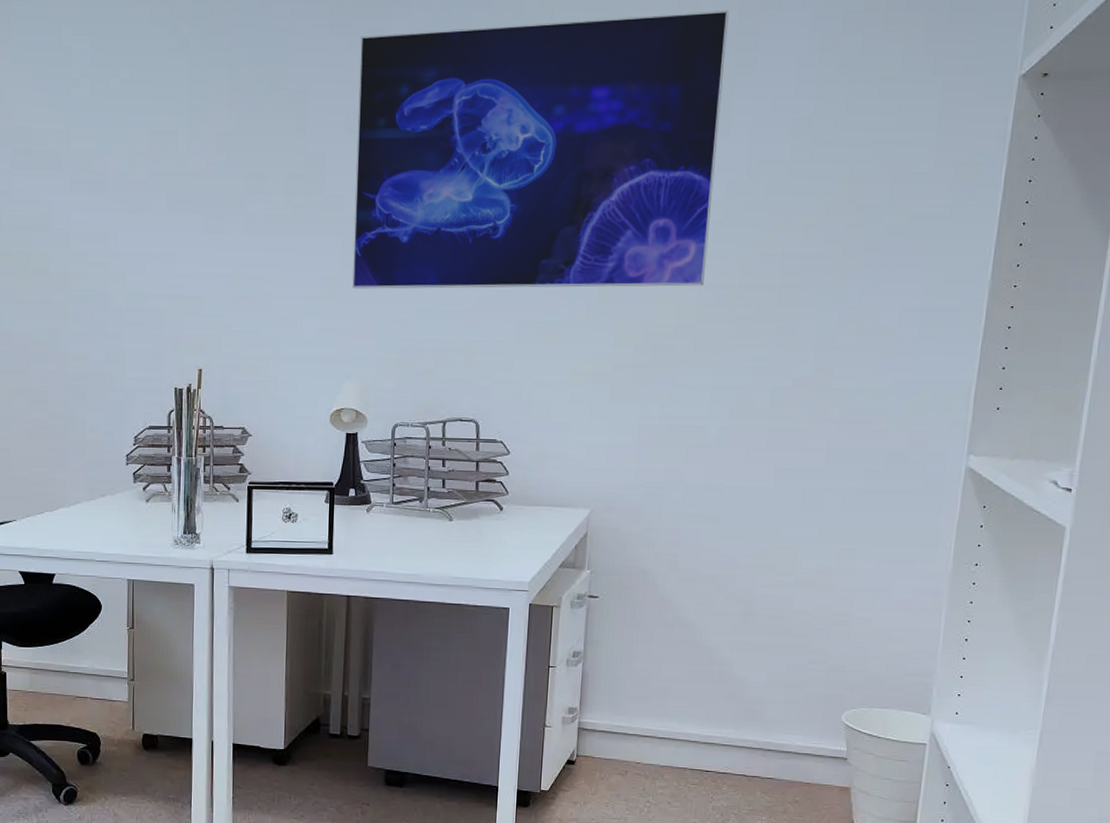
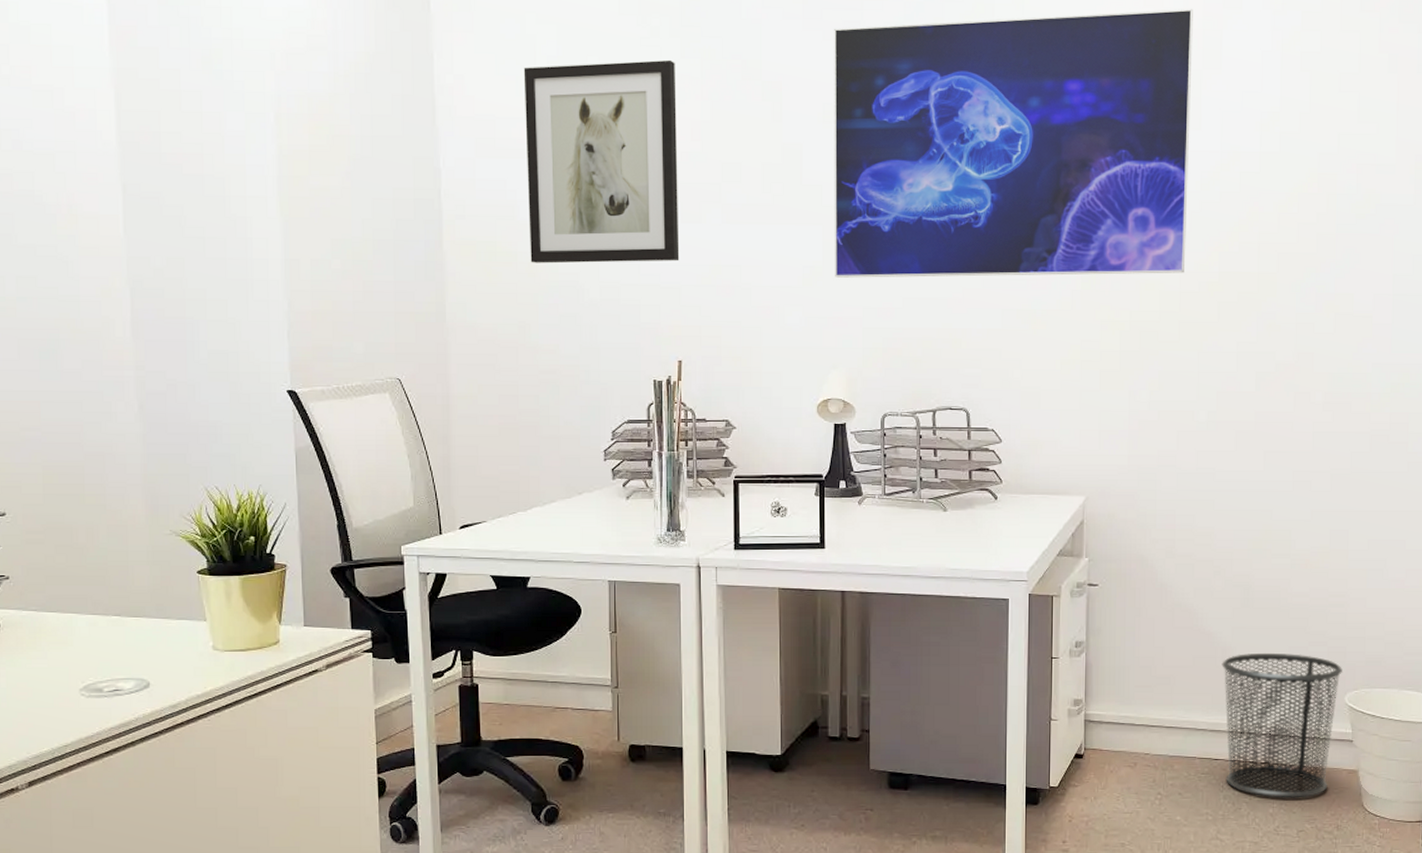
wall art: none [59,70,205,273] -> present [523,59,680,264]
waste bin: none [715,668,841,812] -> present [1222,652,1342,798]

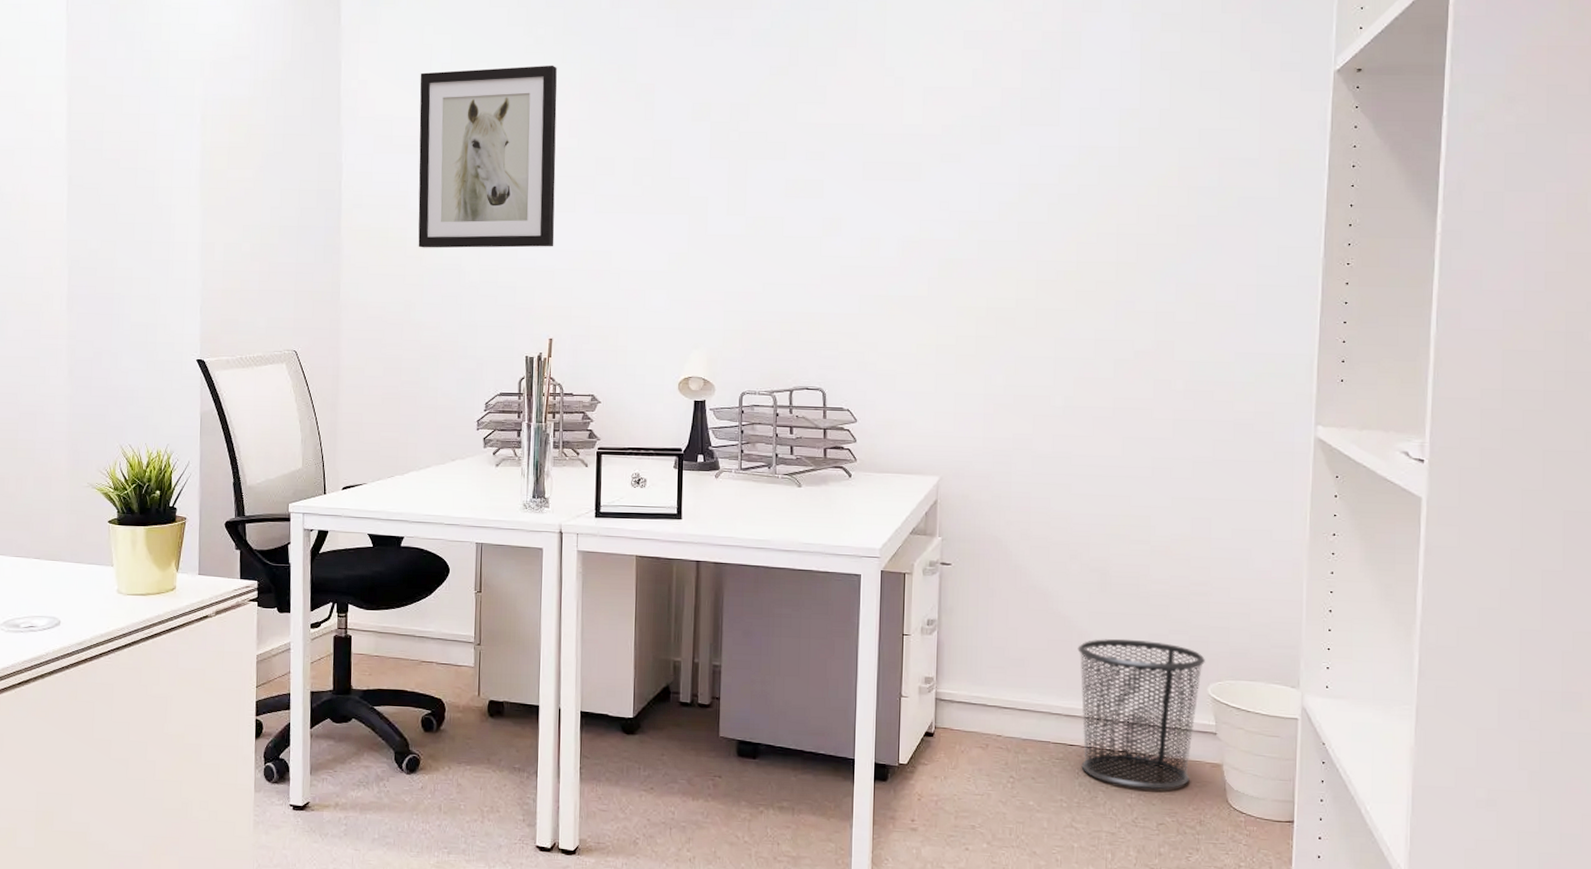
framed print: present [834,8,1193,278] -> none [699,12,1052,264]

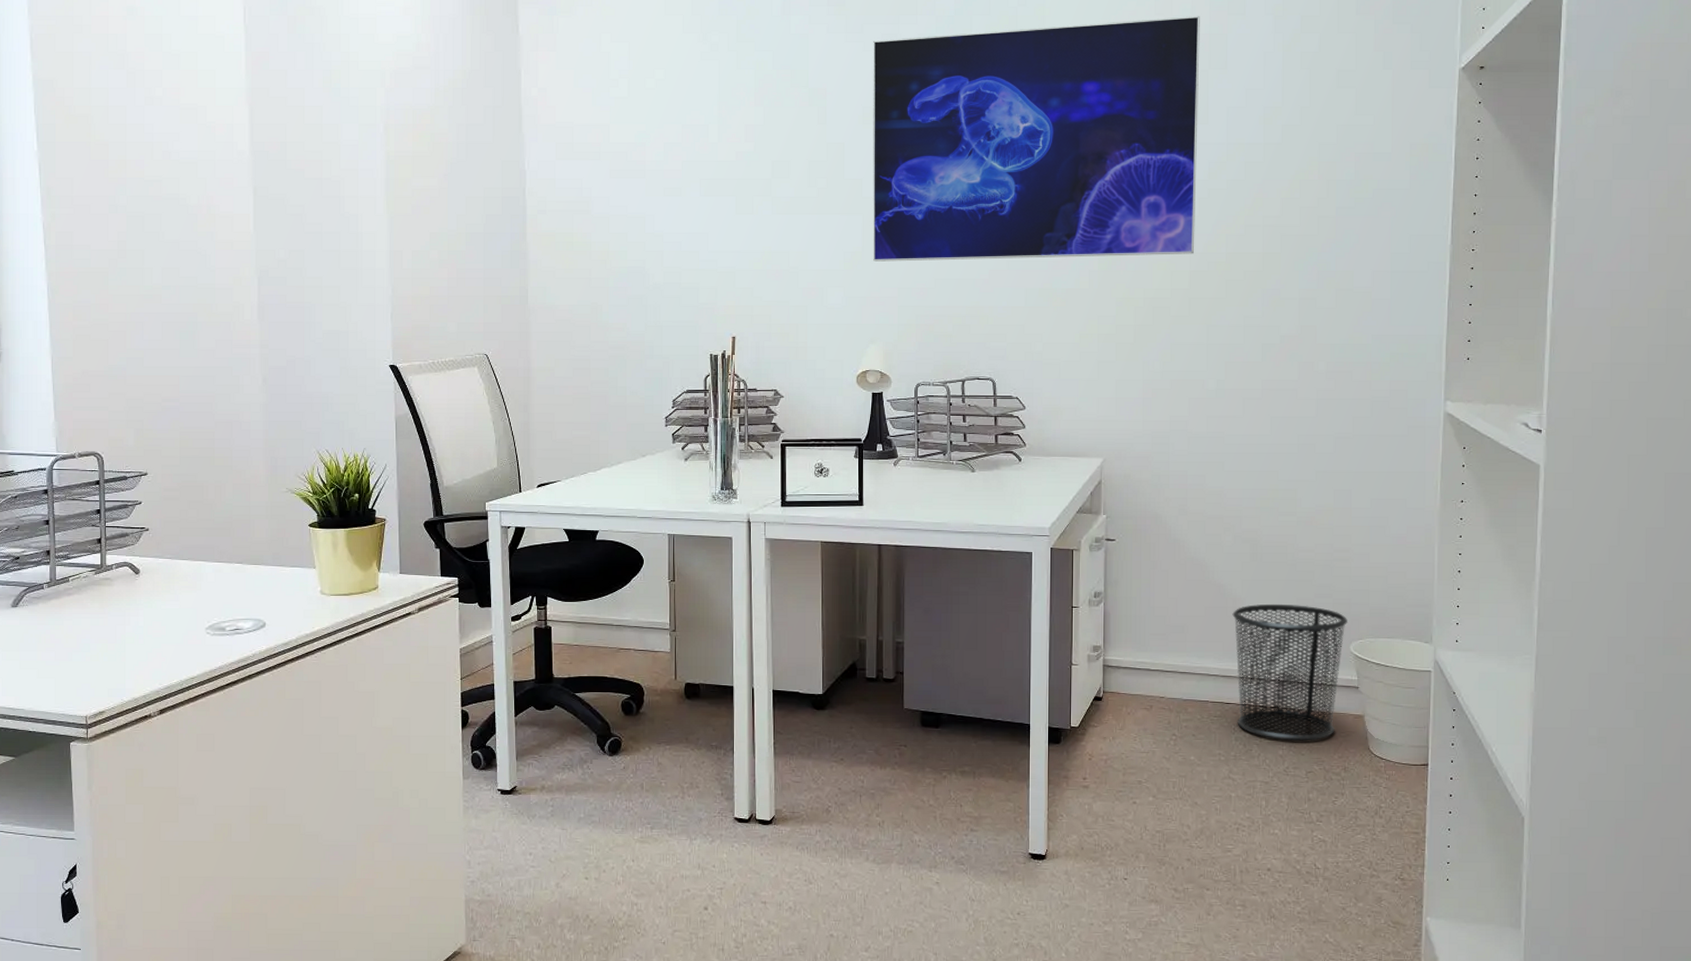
wall art: present [418,65,557,248] -> none [599,71,734,252]
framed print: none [699,12,1052,264] -> present [872,15,1200,262]

